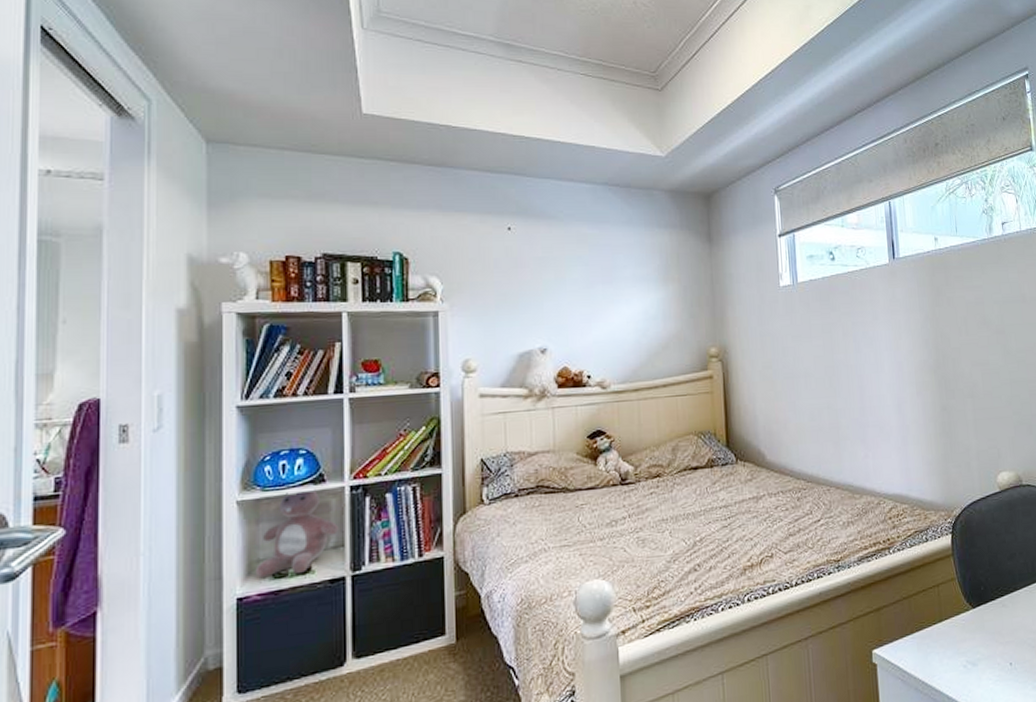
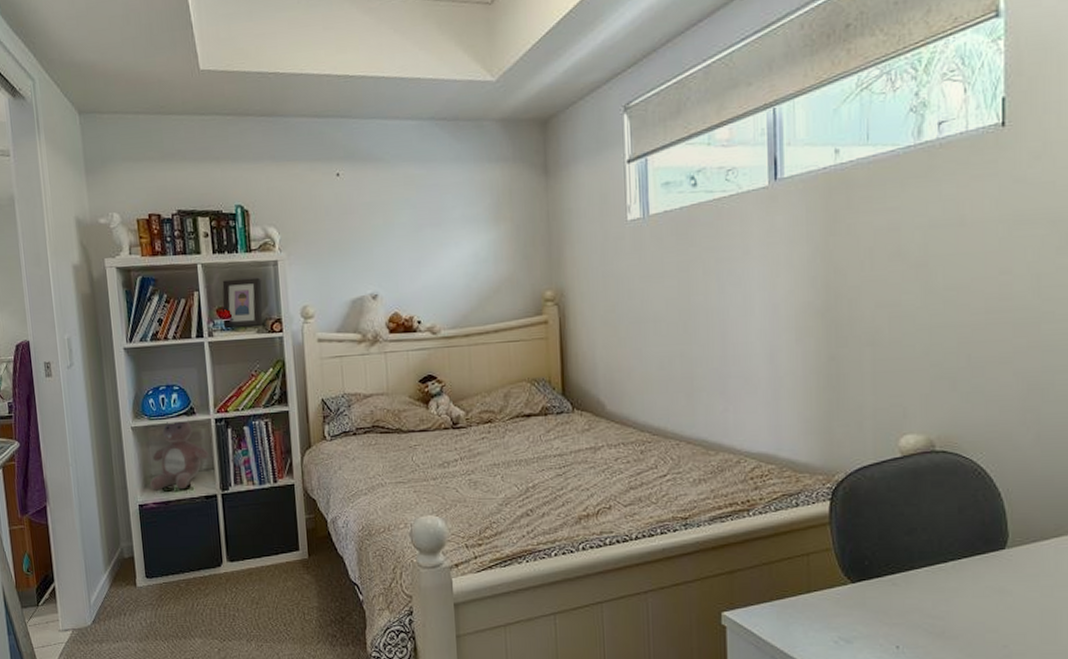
picture frame: none [368,328,419,384] -> present [222,277,263,329]

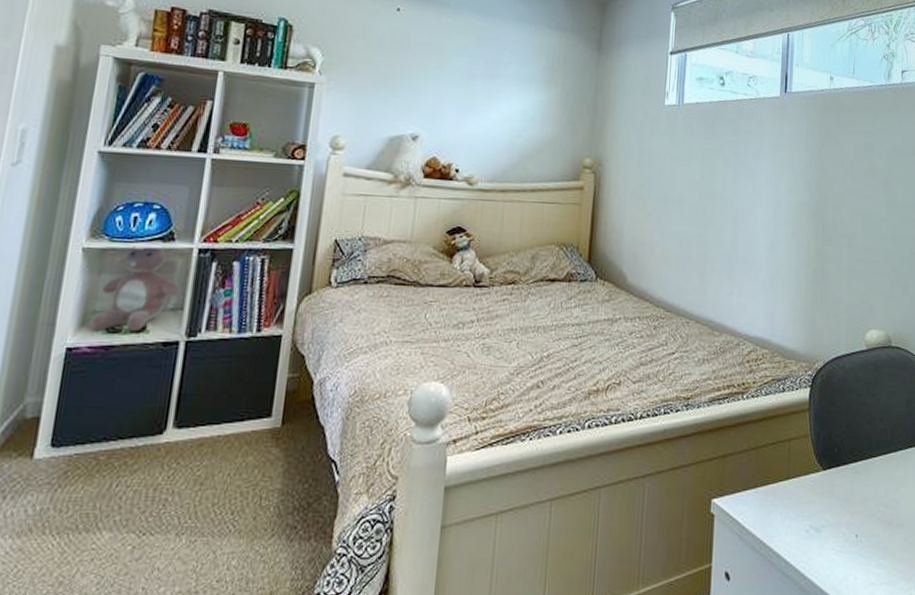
picture frame: present [222,277,263,329] -> none [234,93,292,151]

